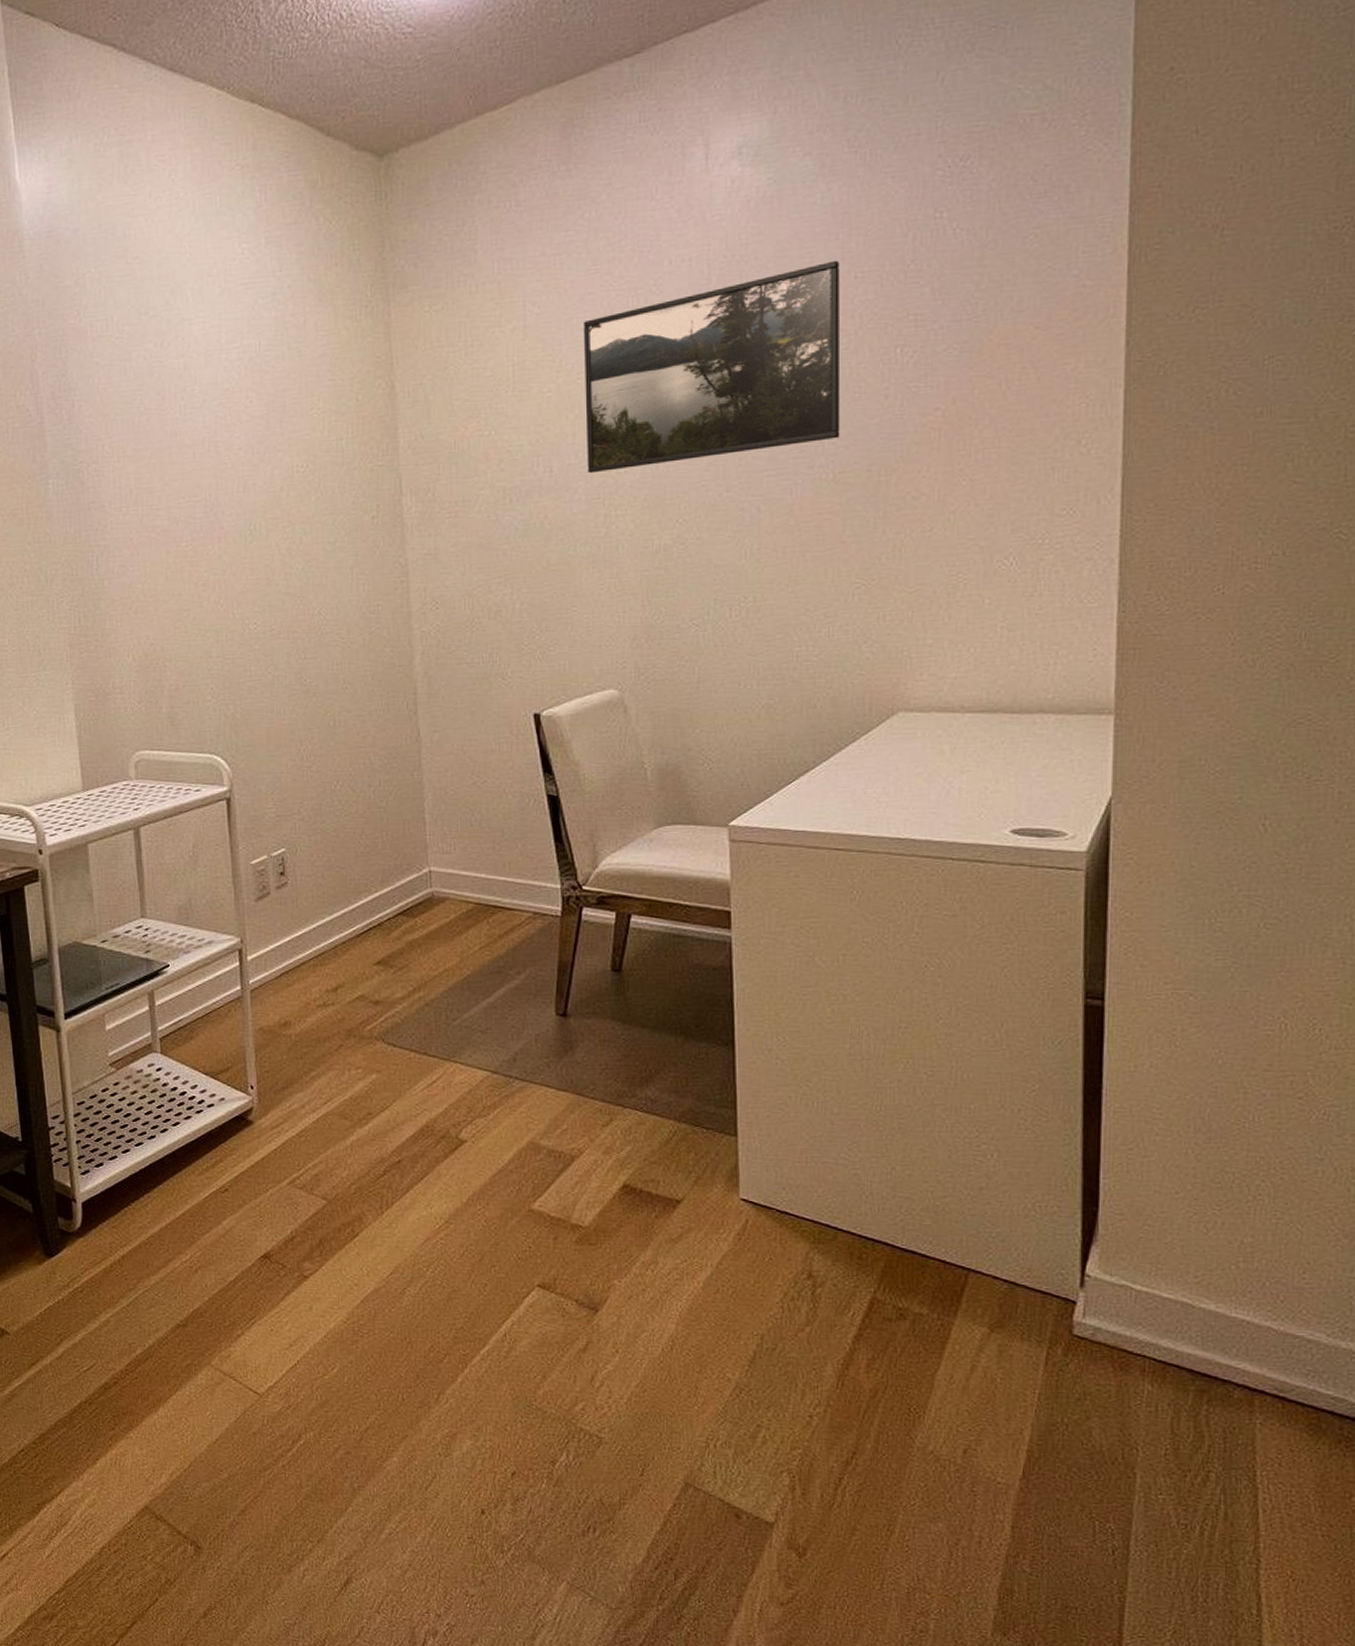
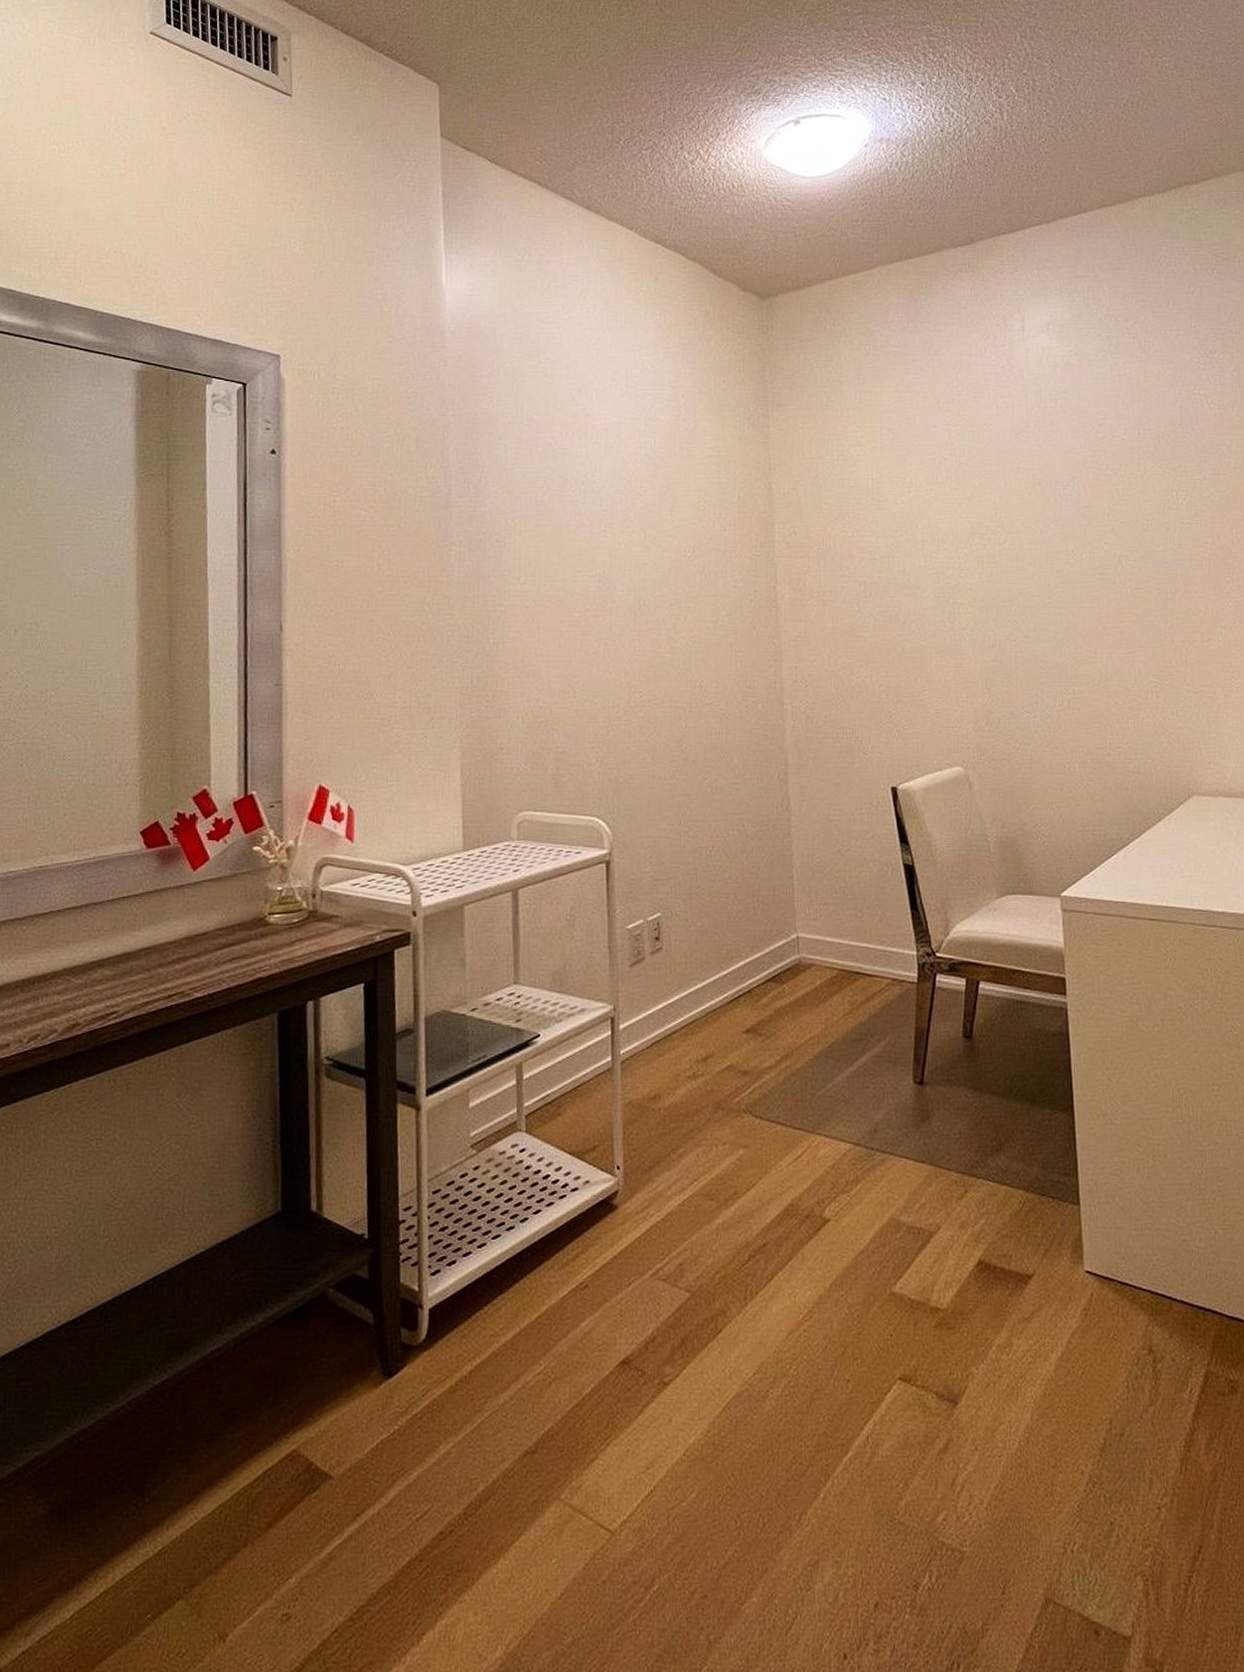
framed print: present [583,260,841,474] -> none [929,418,1135,575]

